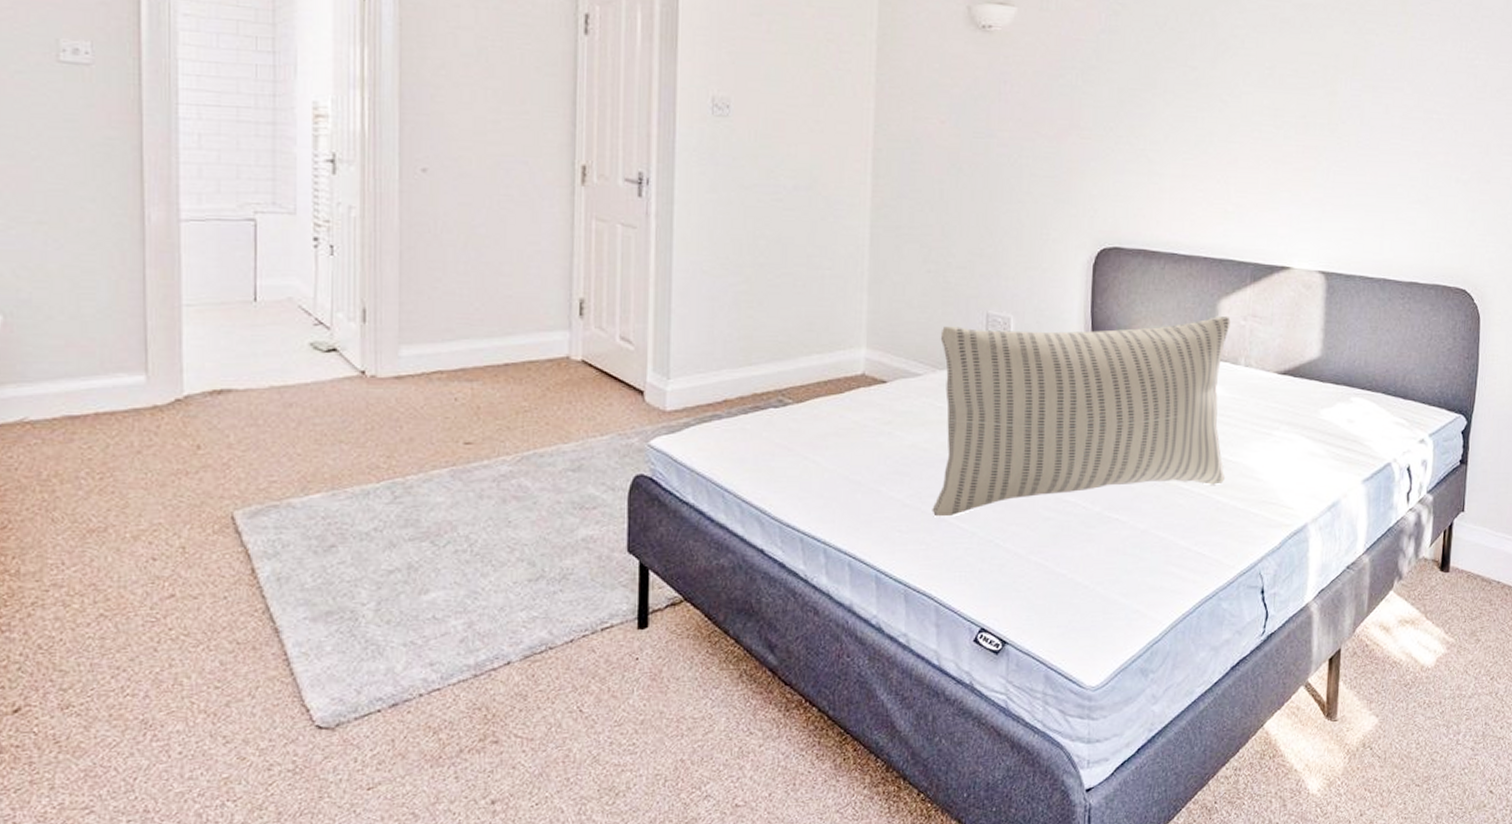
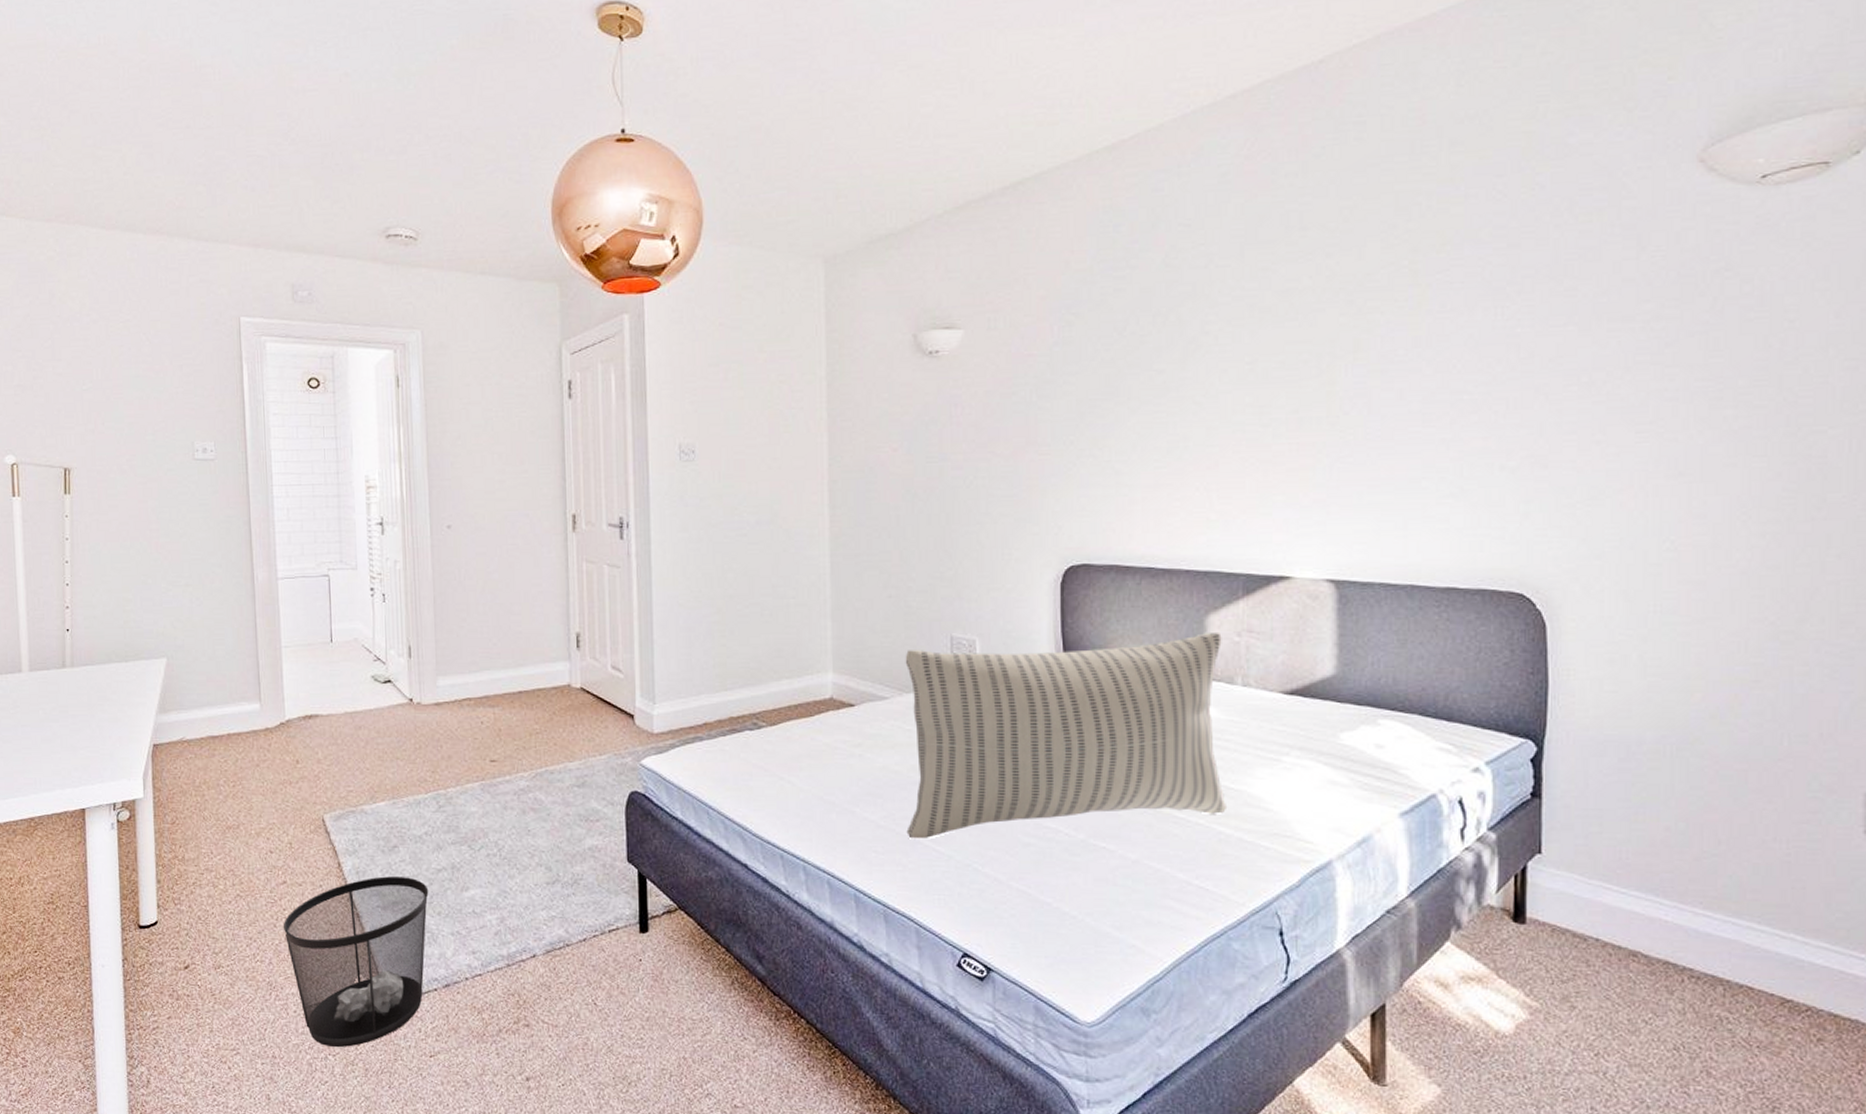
waste bin: none [167,581,376,792] -> present [283,876,429,1048]

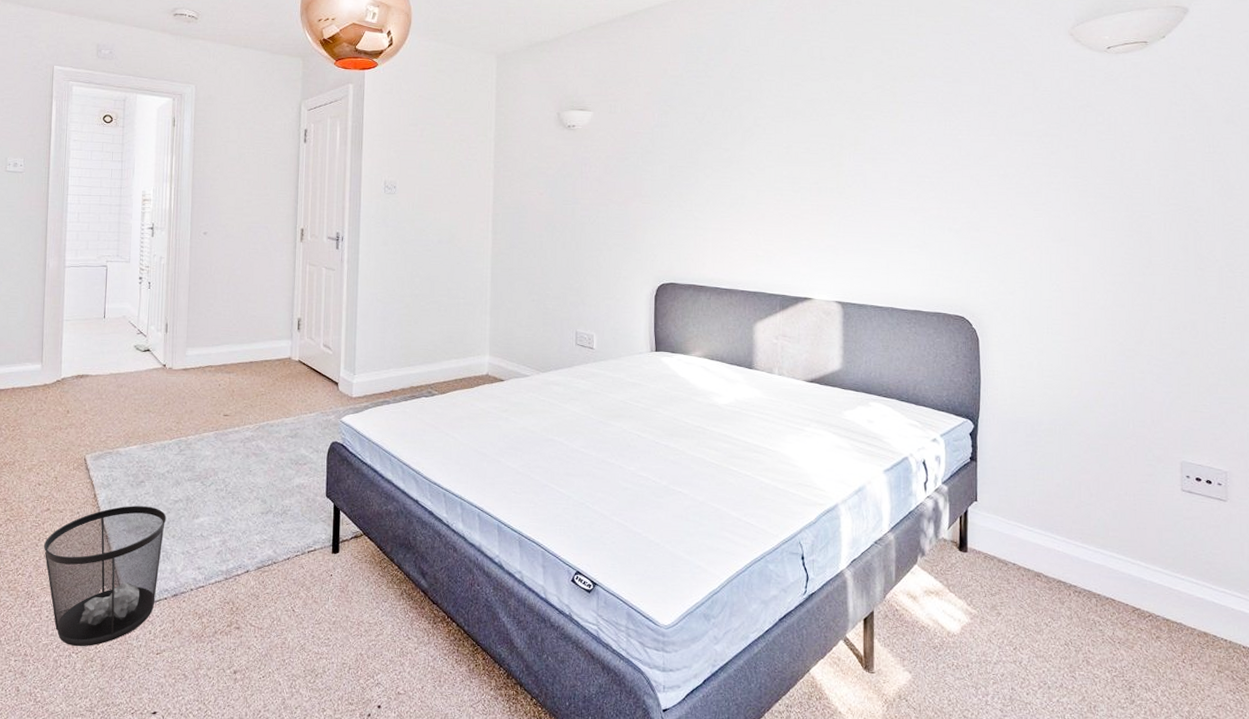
pillow: present [905,631,1228,839] -> none [538,335,767,483]

